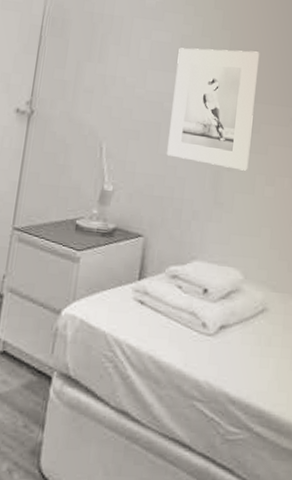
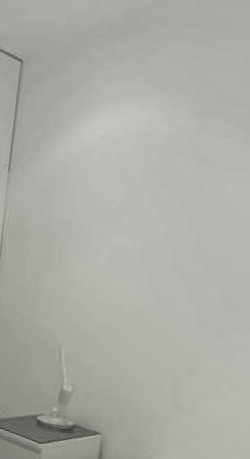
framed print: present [167,48,260,171] -> none [125,252,230,377]

